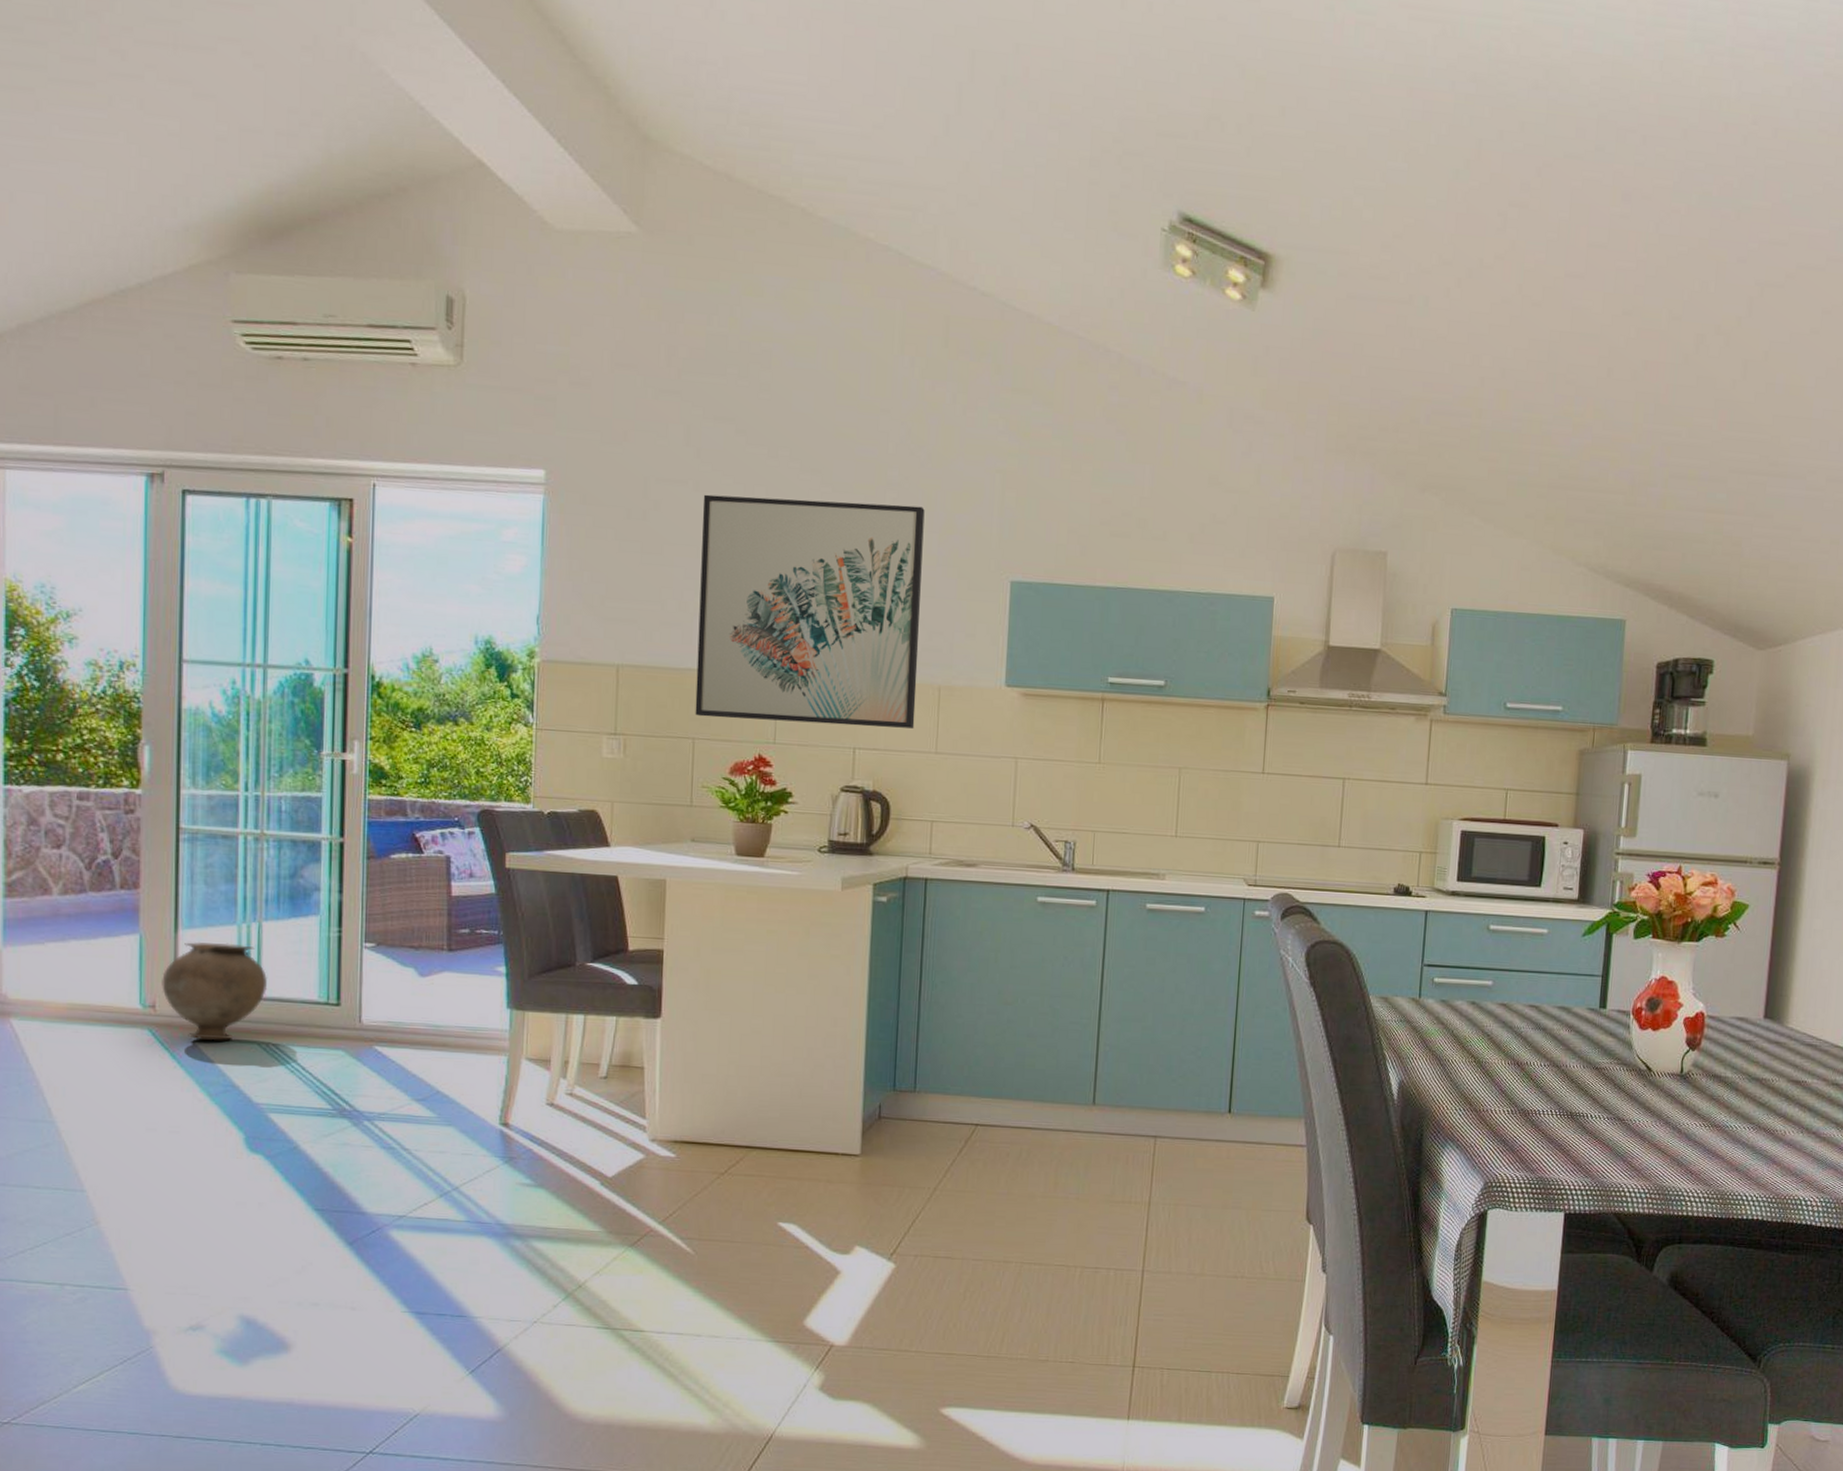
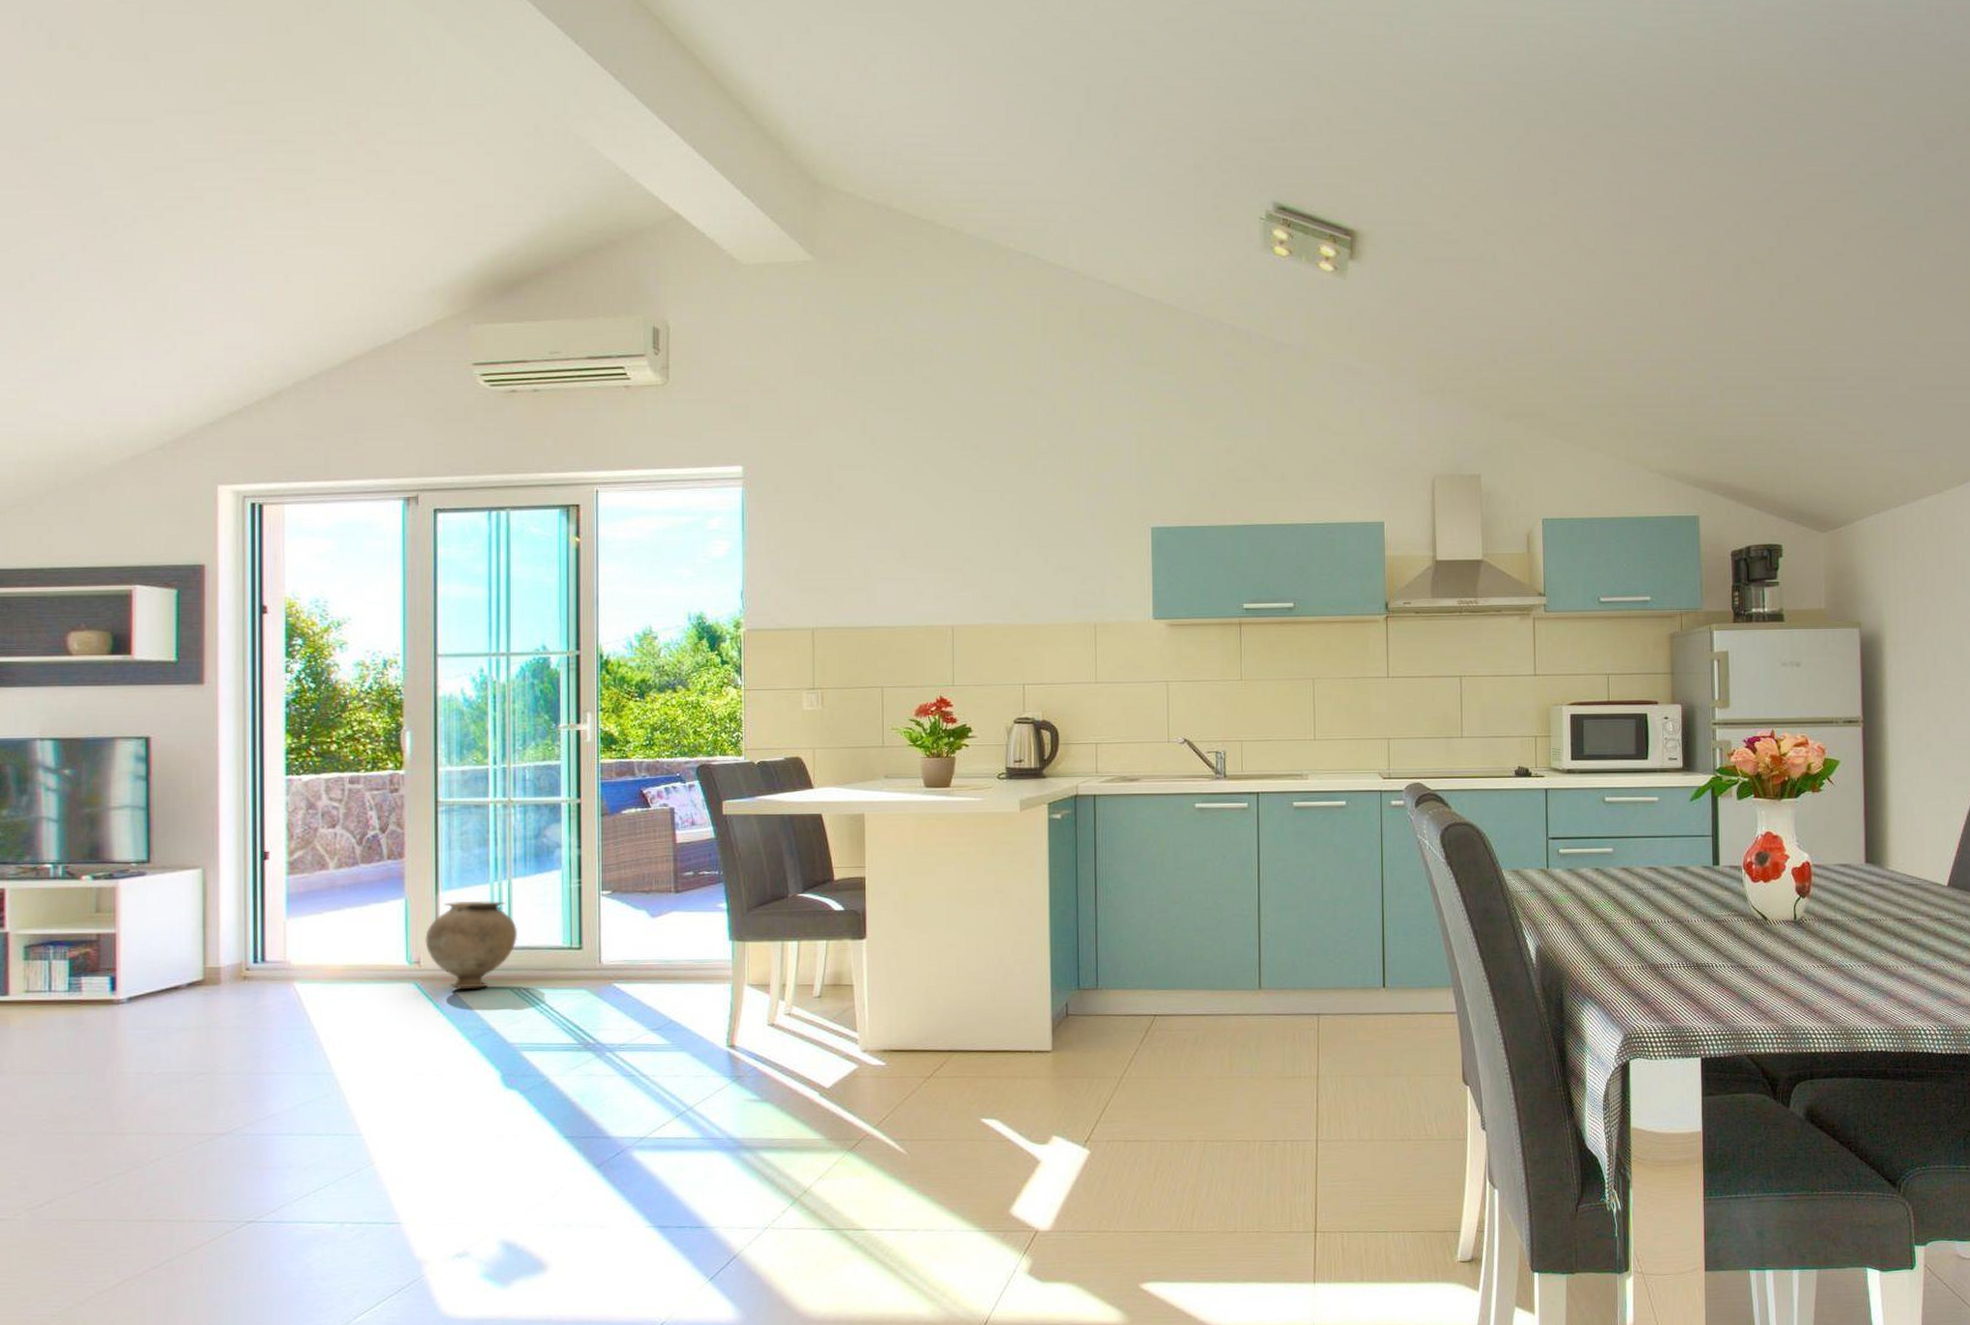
wall art: present [695,494,925,729] -> none [879,470,1075,667]

